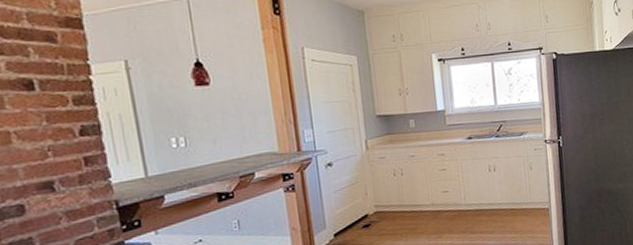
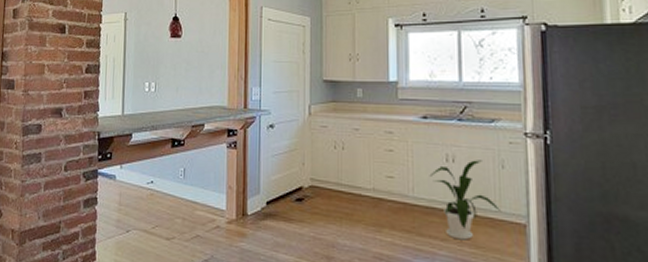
house plant: none [477,166,531,231] -> present [429,160,500,241]

